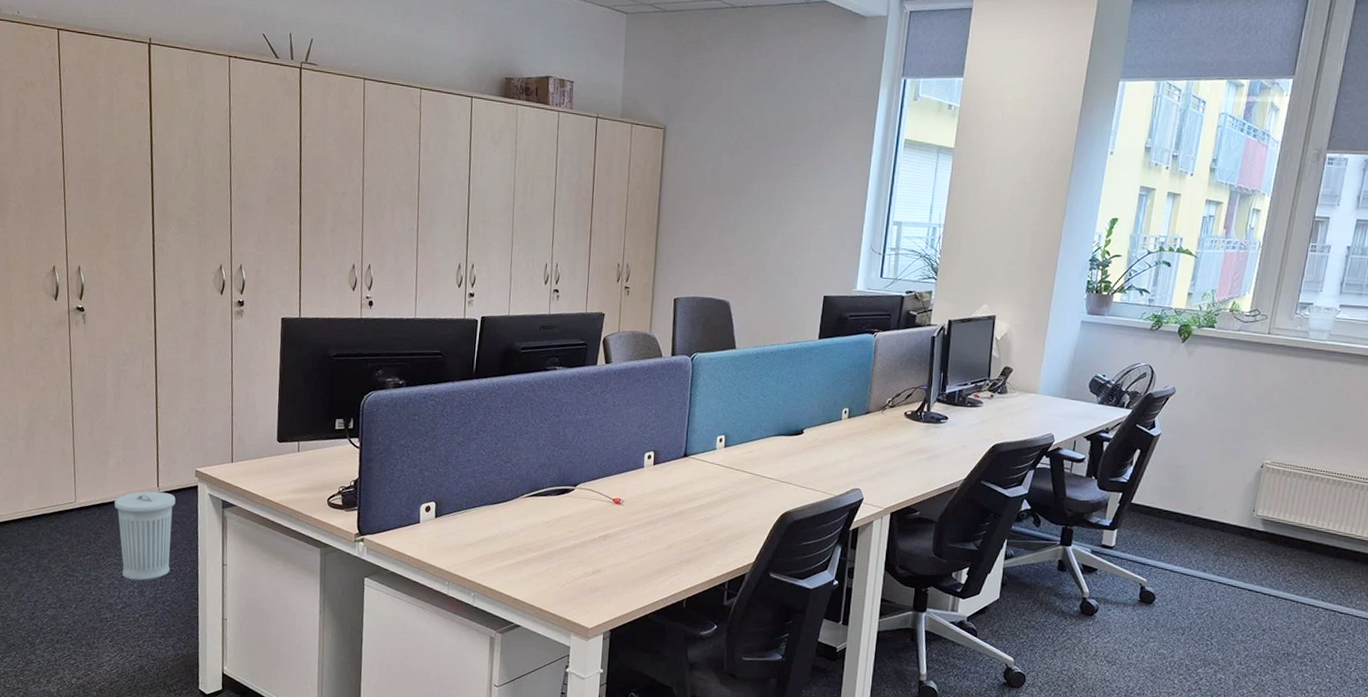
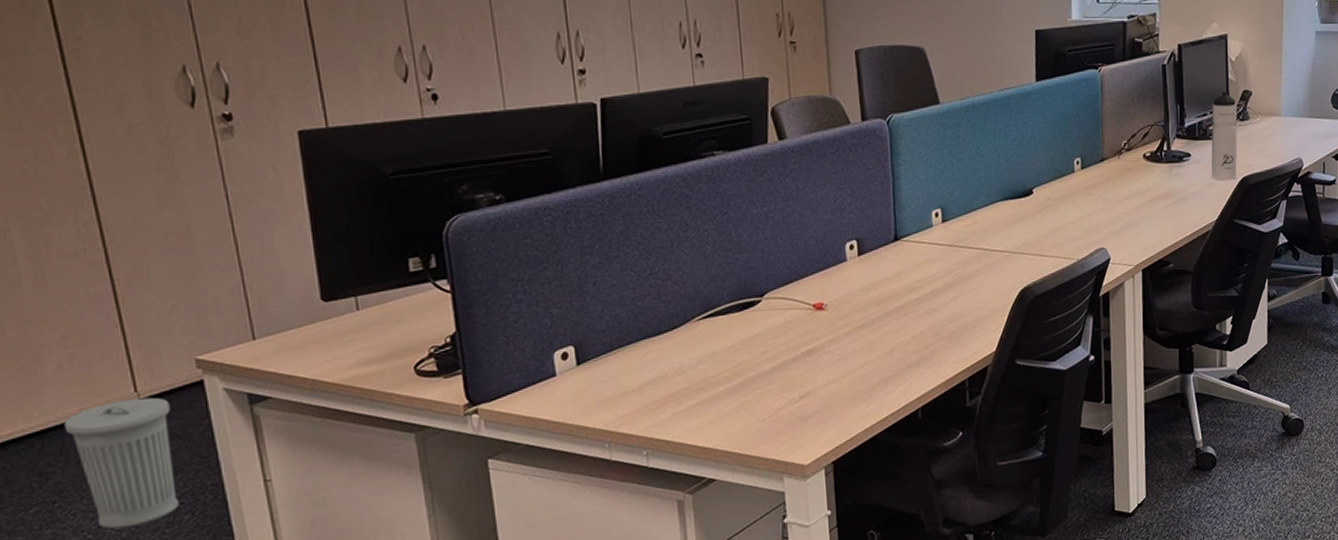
water bottle: none [964,366,997,446] -> present [1211,91,1238,181]

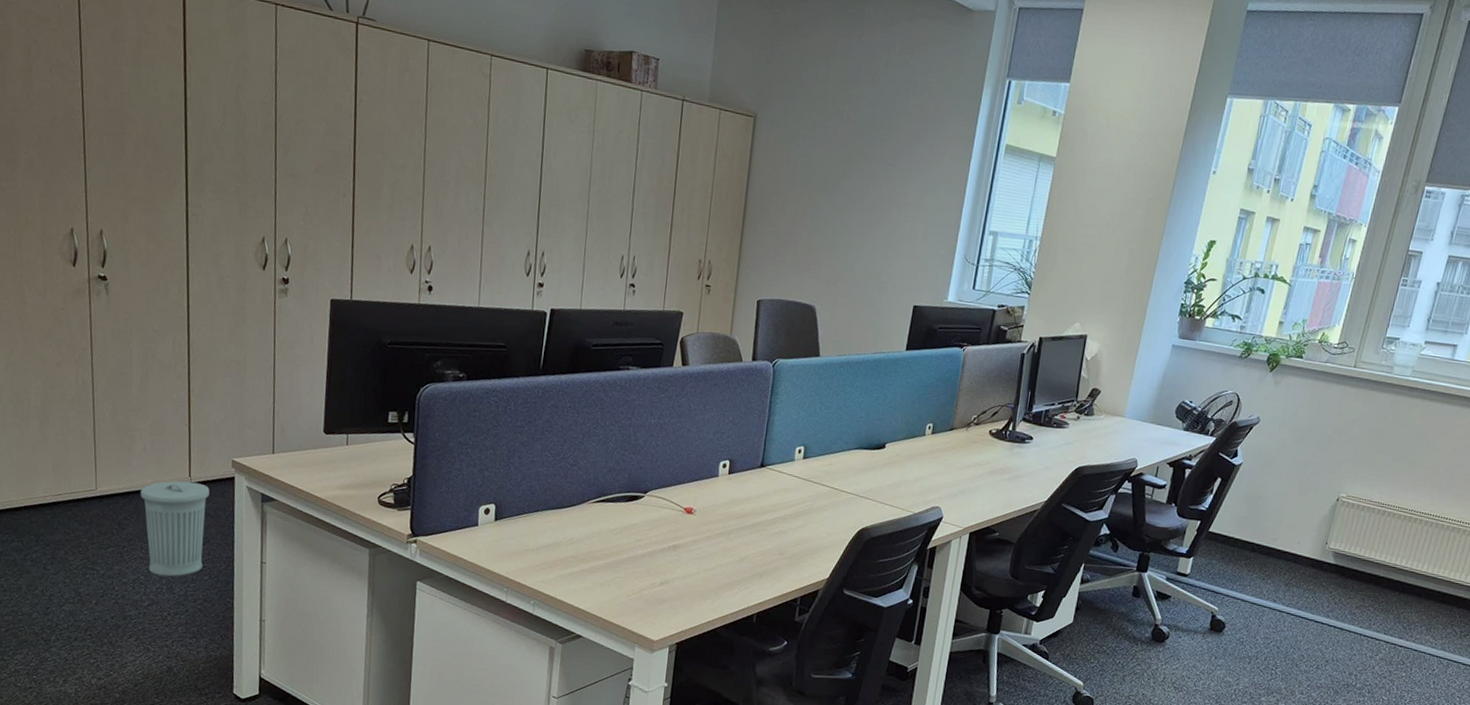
water bottle: present [1211,91,1238,181] -> none [1048,386,1085,469]

